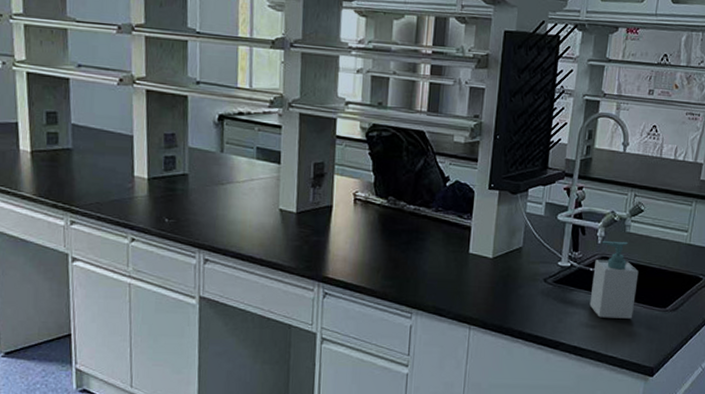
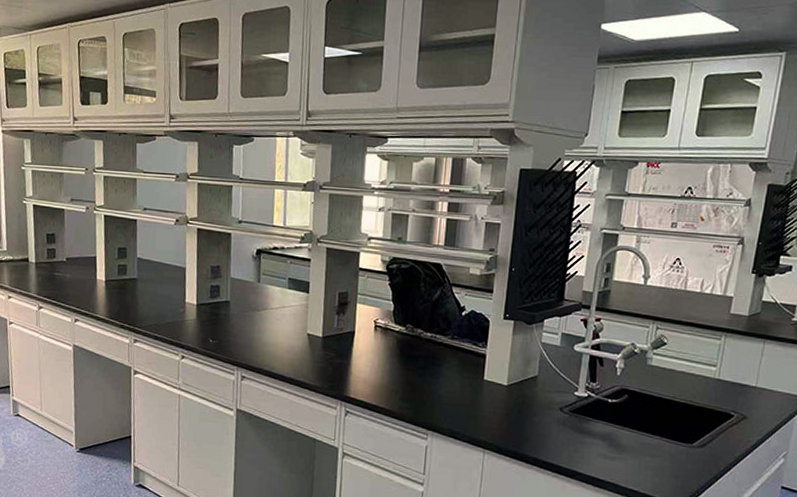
soap bottle: present [589,240,639,319] -> none [608,372,662,453]

